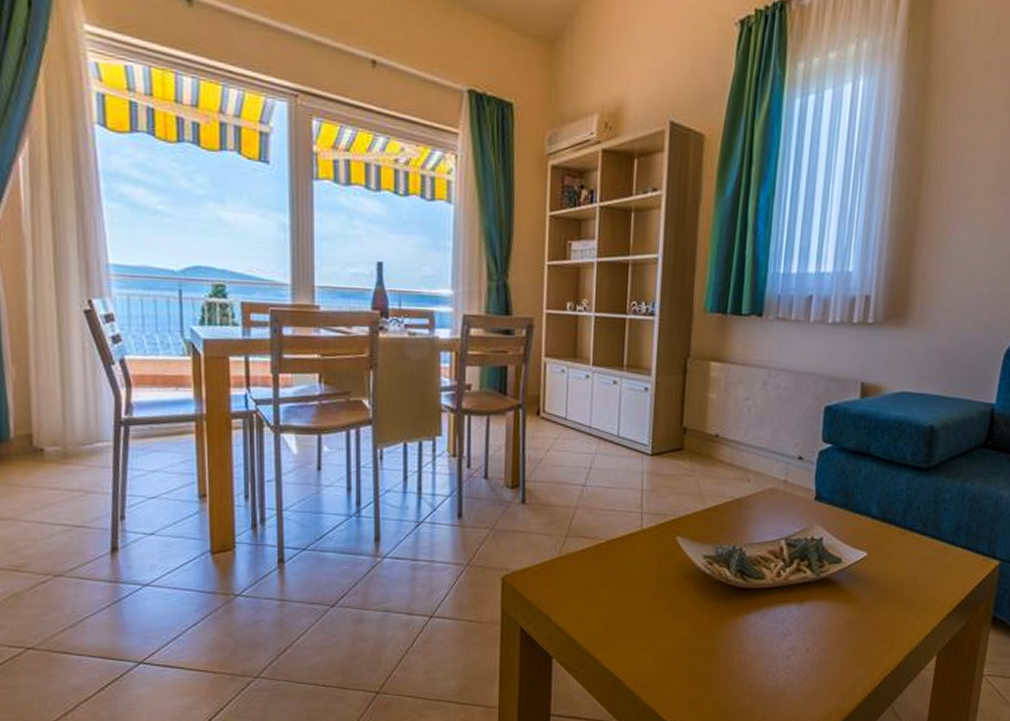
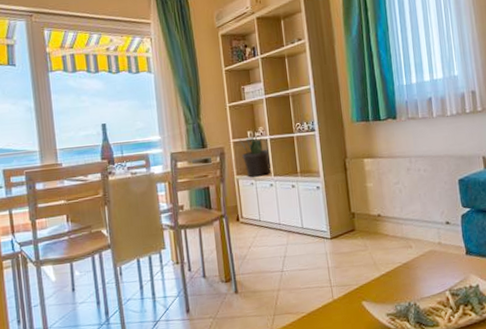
planter: none [554,308,591,363] -> present [239,137,271,177]

